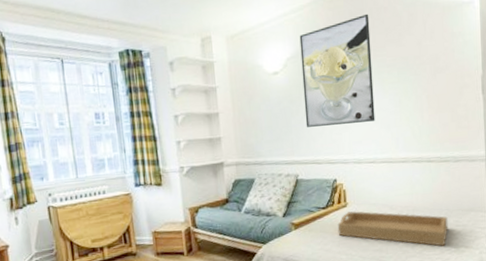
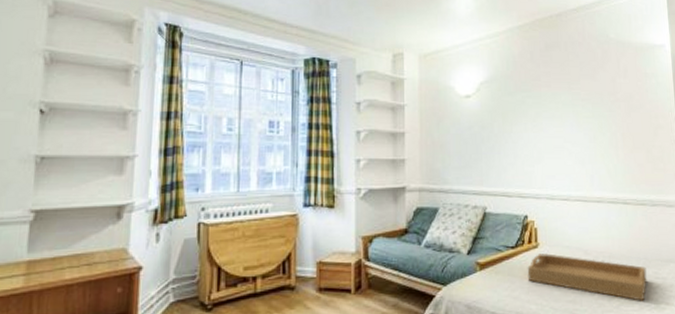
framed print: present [299,13,375,127] -> none [494,46,570,156]

